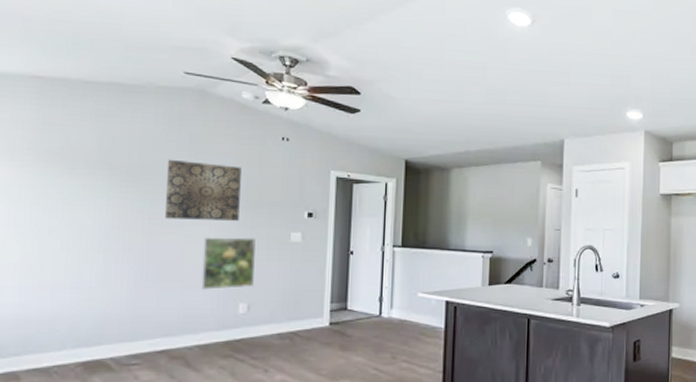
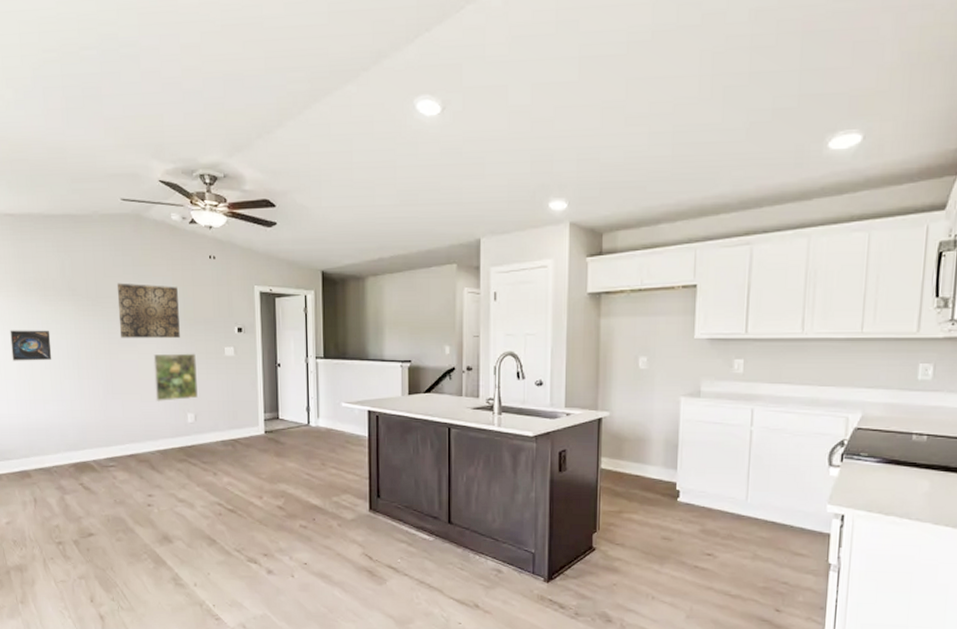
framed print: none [15,205,73,242] -> present [10,330,52,361]

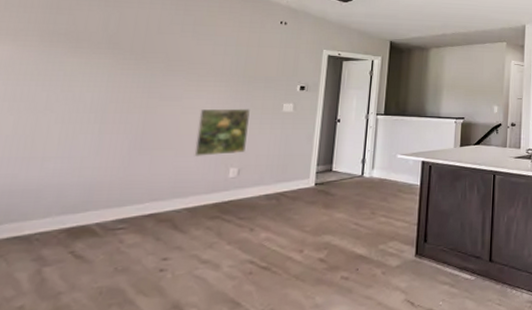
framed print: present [10,330,52,361] -> none [10,81,73,115]
wall art: present [116,283,180,338] -> none [163,39,241,94]

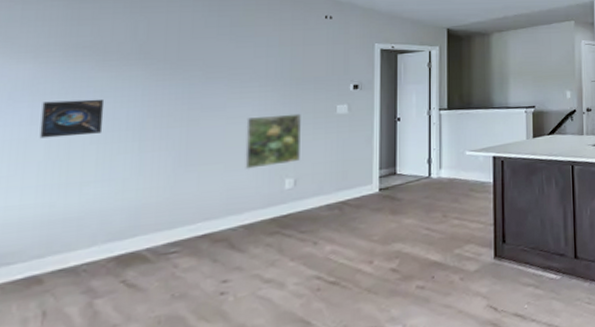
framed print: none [10,81,73,115] -> present [39,99,105,139]

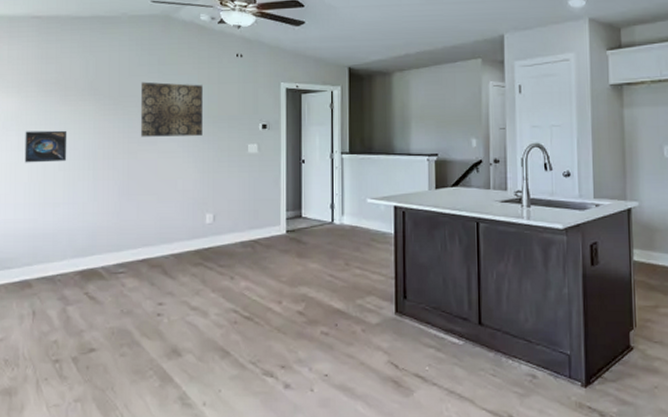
wall art: none [204,44,284,103] -> present [140,82,203,137]
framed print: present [245,113,301,170] -> none [173,151,218,203]

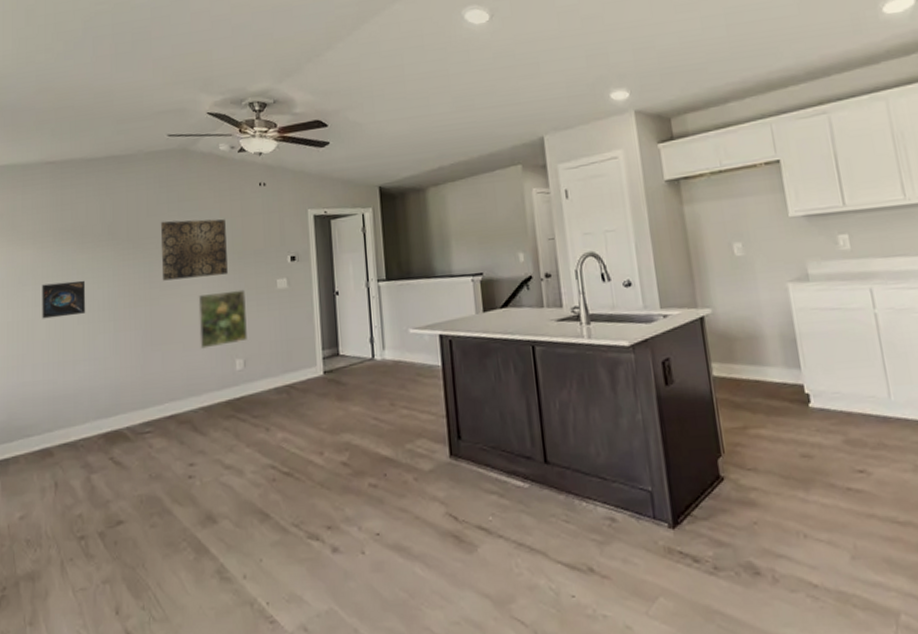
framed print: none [173,151,218,203] -> present [198,289,247,350]

